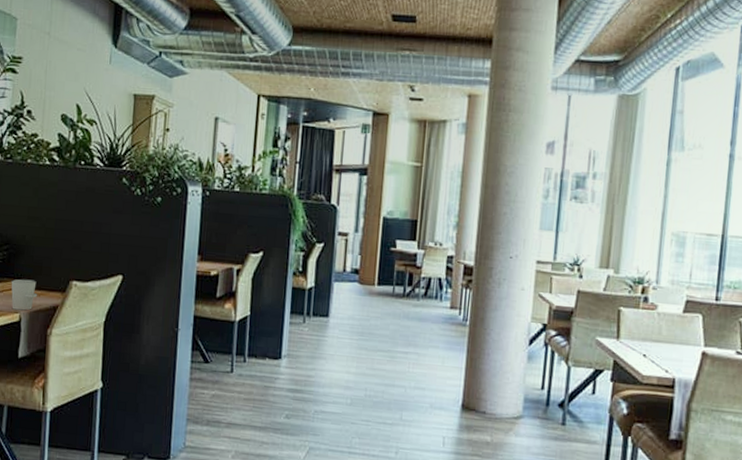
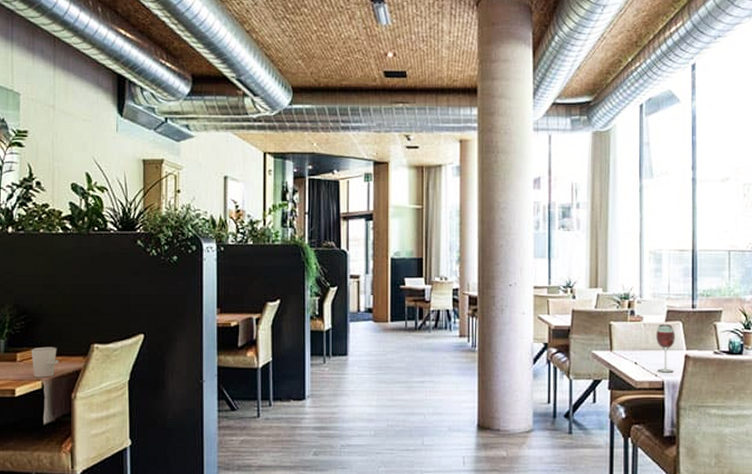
wineglass: none [669,315,693,370] -> present [655,324,675,373]

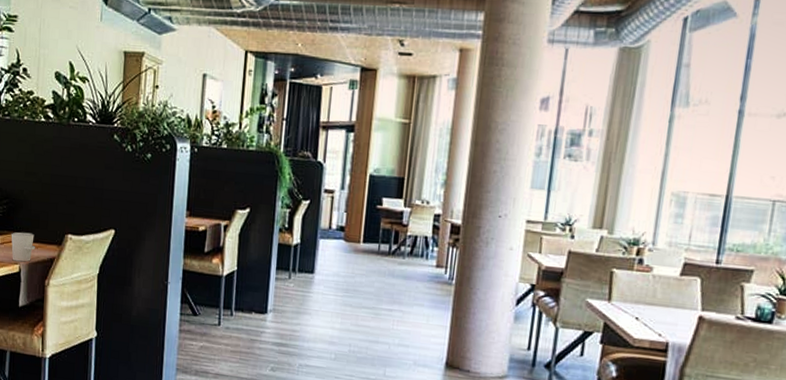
wineglass: present [655,324,675,373] -> none [662,278,691,335]

